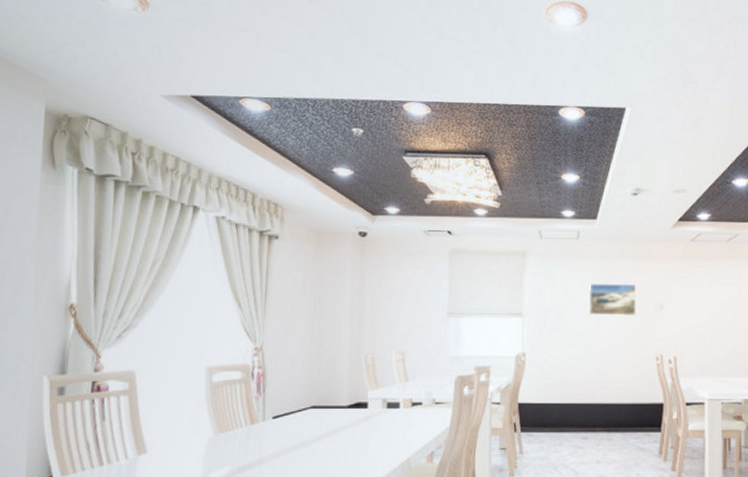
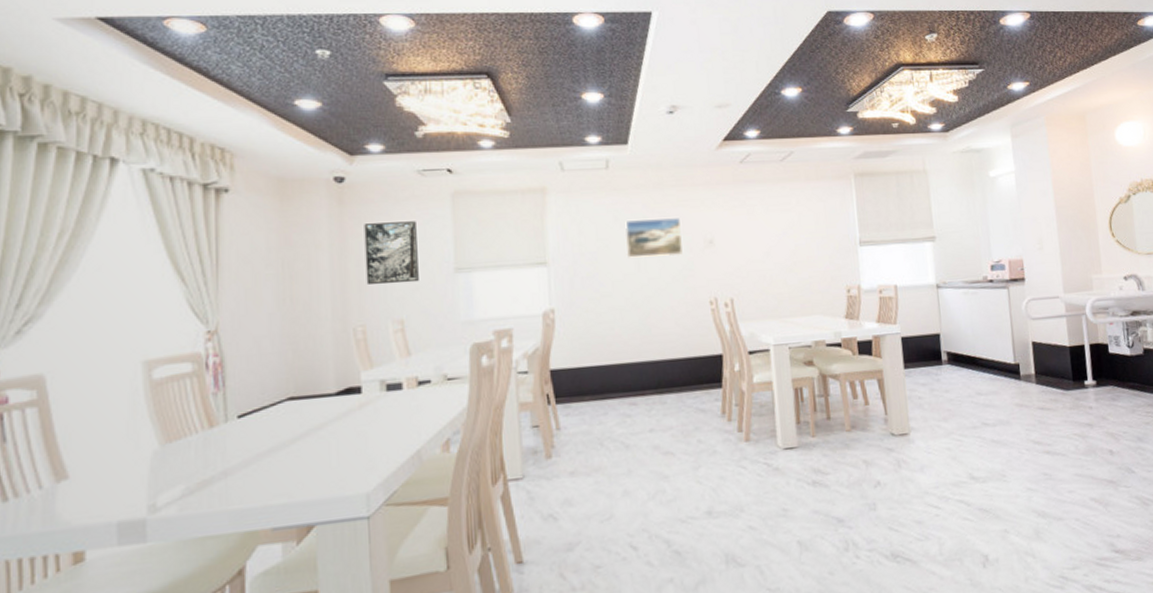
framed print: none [378,271,420,322] -> present [364,221,419,285]

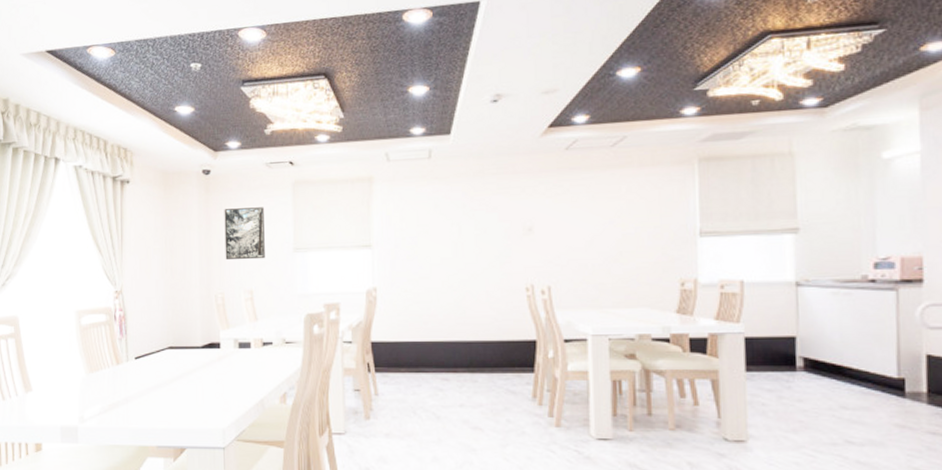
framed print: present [624,218,683,258] -> none [444,205,500,243]

